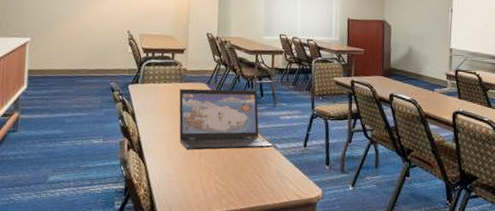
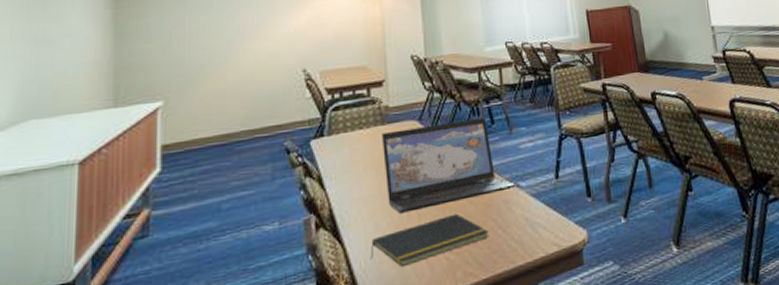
notepad: none [163,158,249,188] -> present [370,213,489,268]

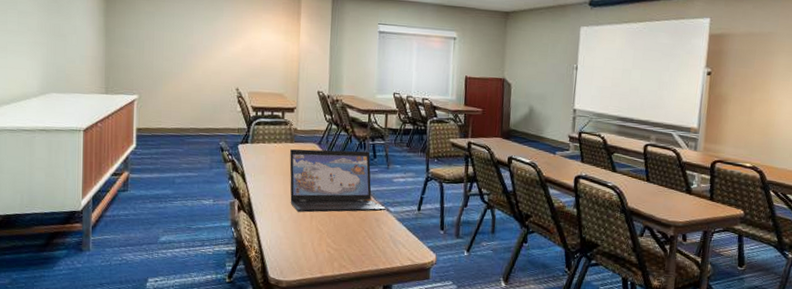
notepad: present [370,213,489,268] -> none [274,220,362,251]

